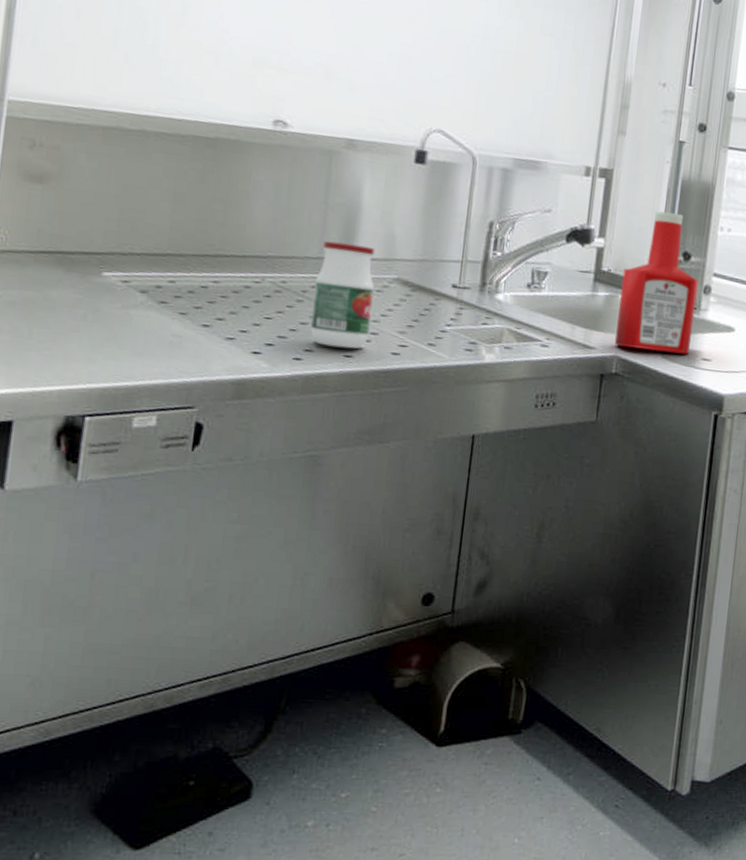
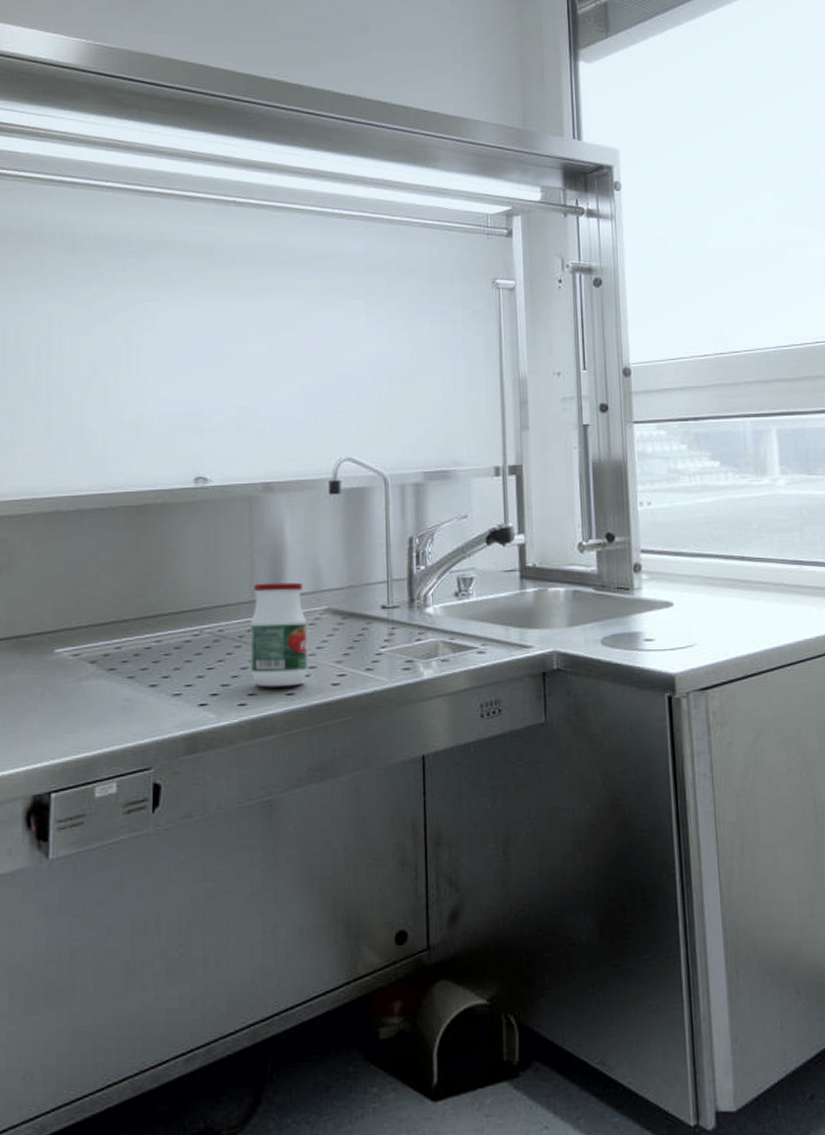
ketchup bottle: present [615,211,699,355] -> none [548,497,630,641]

